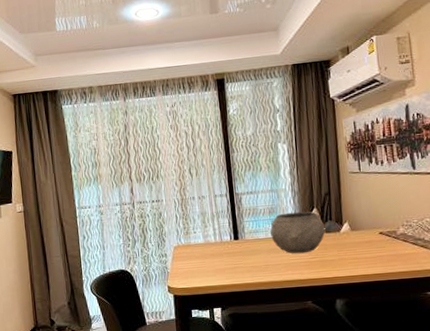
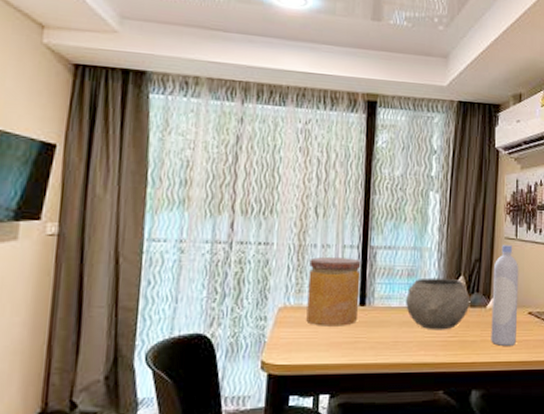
jar: none [191,204,234,258] -> present [306,256,361,326]
bottle: none [342,177,371,262] -> present [491,244,519,346]

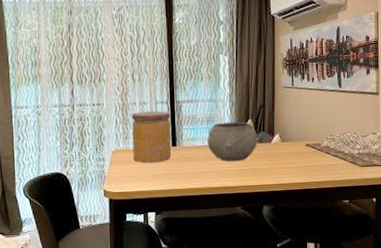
bottle: present [491,244,519,346] -> none [275,91,297,171]

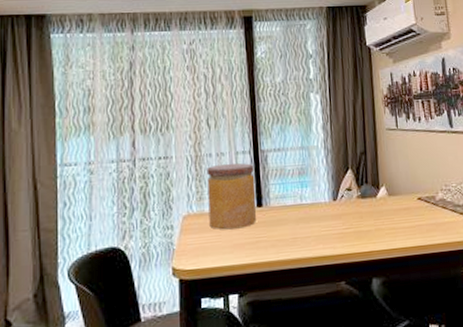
bowl: present [207,121,258,162] -> none [300,173,361,224]

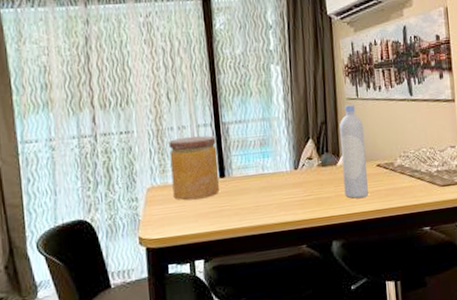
bottle: none [379,134,409,233] -> present [339,104,368,199]

